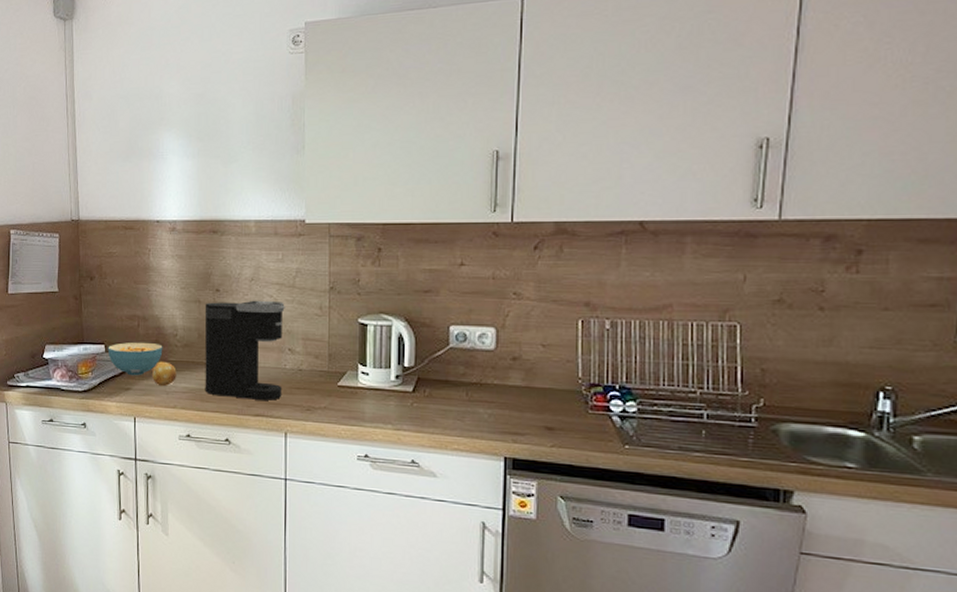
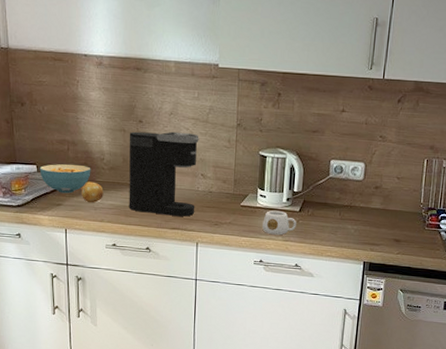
mug: none [366,390,410,423] -> present [262,210,296,235]

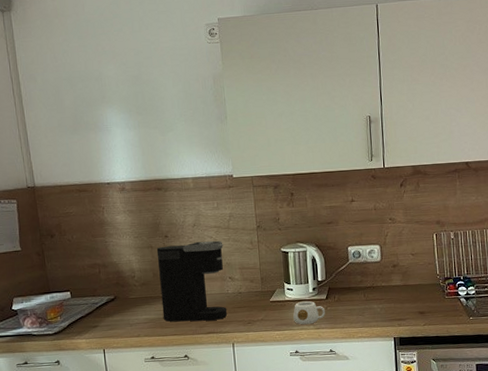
cereal bowl: present [39,164,91,194] -> none [73,285,124,315]
fruit: present [82,181,104,203] -> none [116,299,138,321]

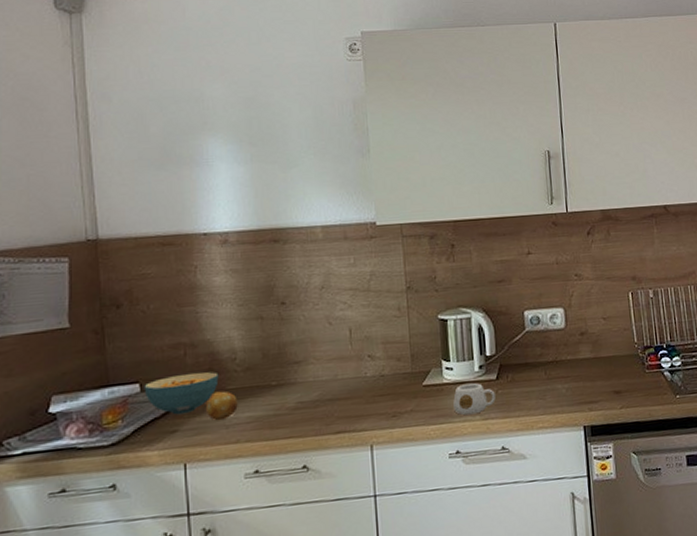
cereal bowl: none [73,285,124,315] -> present [144,372,219,415]
fruit: none [116,299,138,321] -> present [206,391,238,421]
coffee maker: present [156,240,228,322] -> none [268,307,365,420]

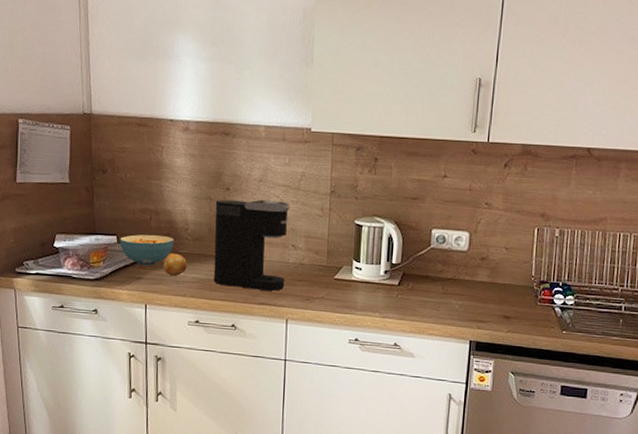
coffee maker: none [268,307,365,420] -> present [213,199,290,291]
mug: present [453,383,496,415] -> none [358,283,395,311]

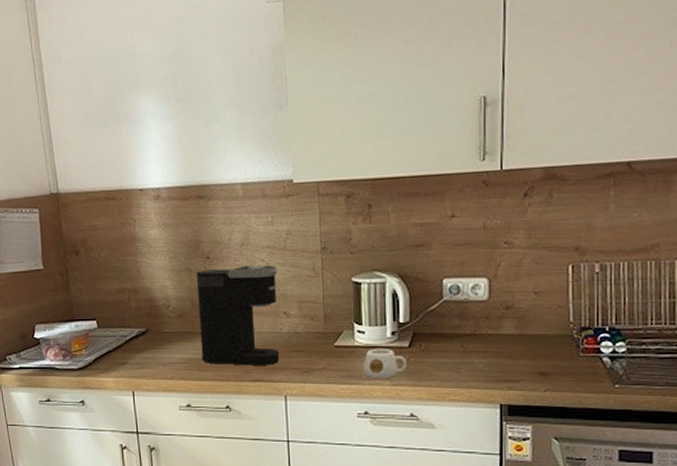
cereal bowl: present [119,234,174,266] -> none [99,315,157,350]
fruit: present [164,253,187,277] -> none [147,333,172,359]
mug: none [358,283,395,311] -> present [364,348,407,379]

